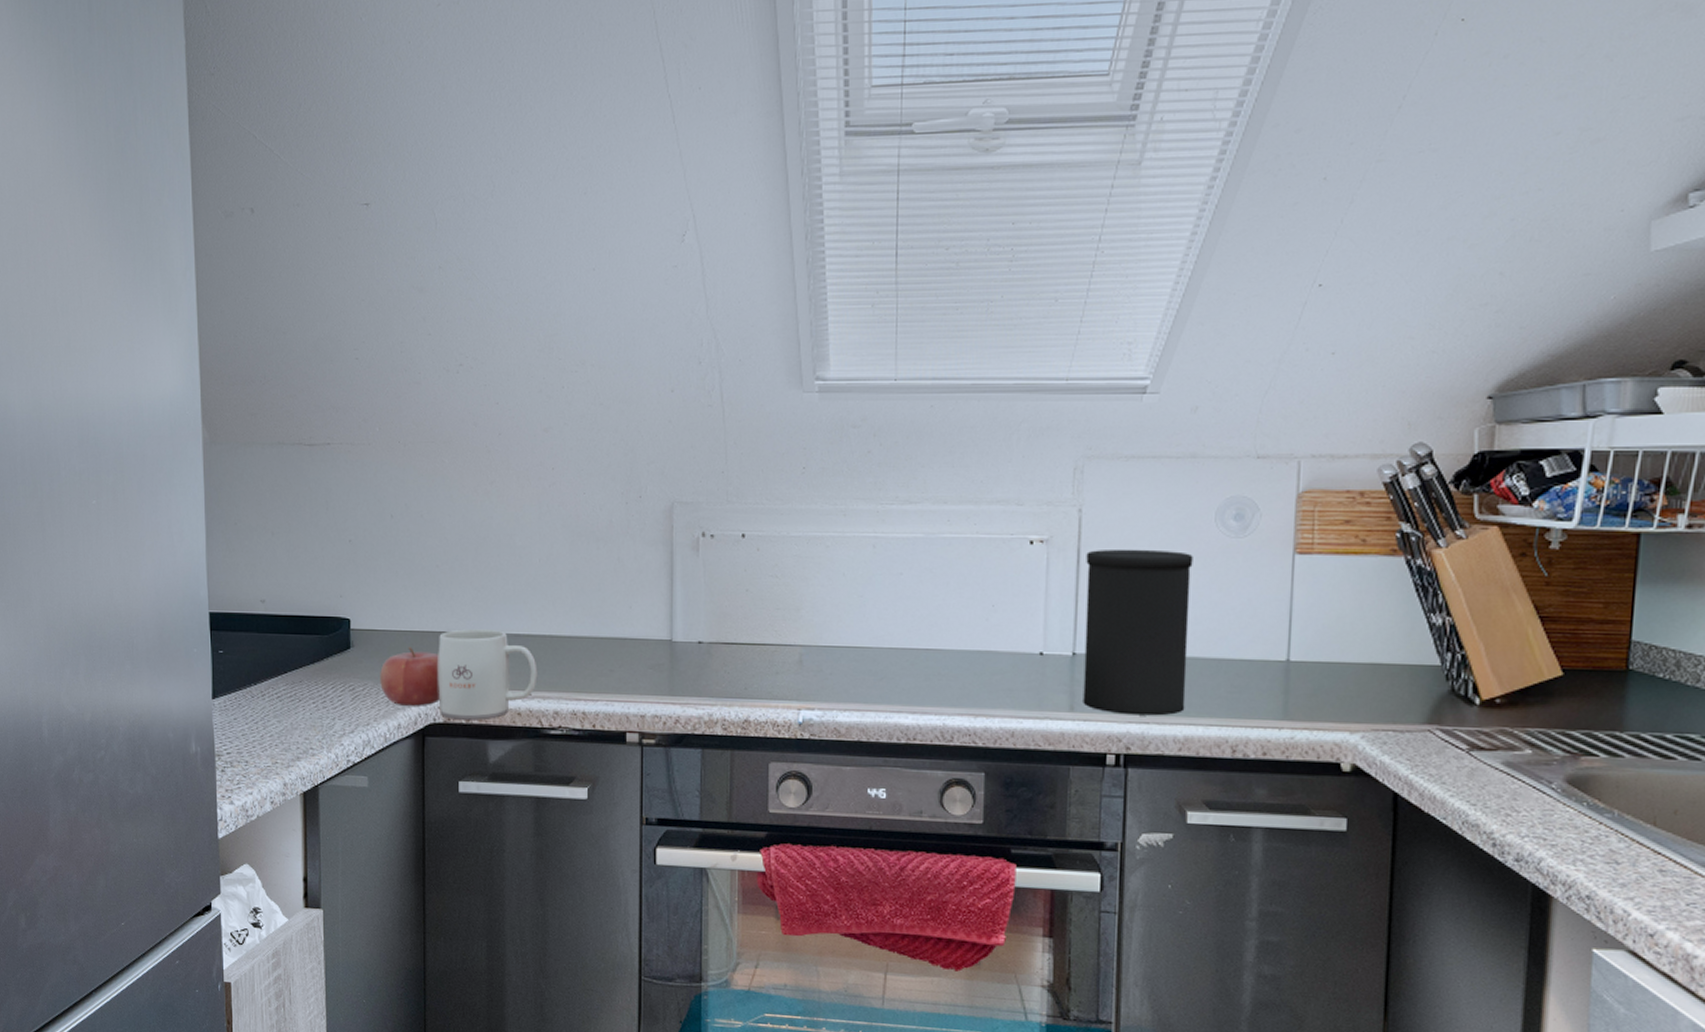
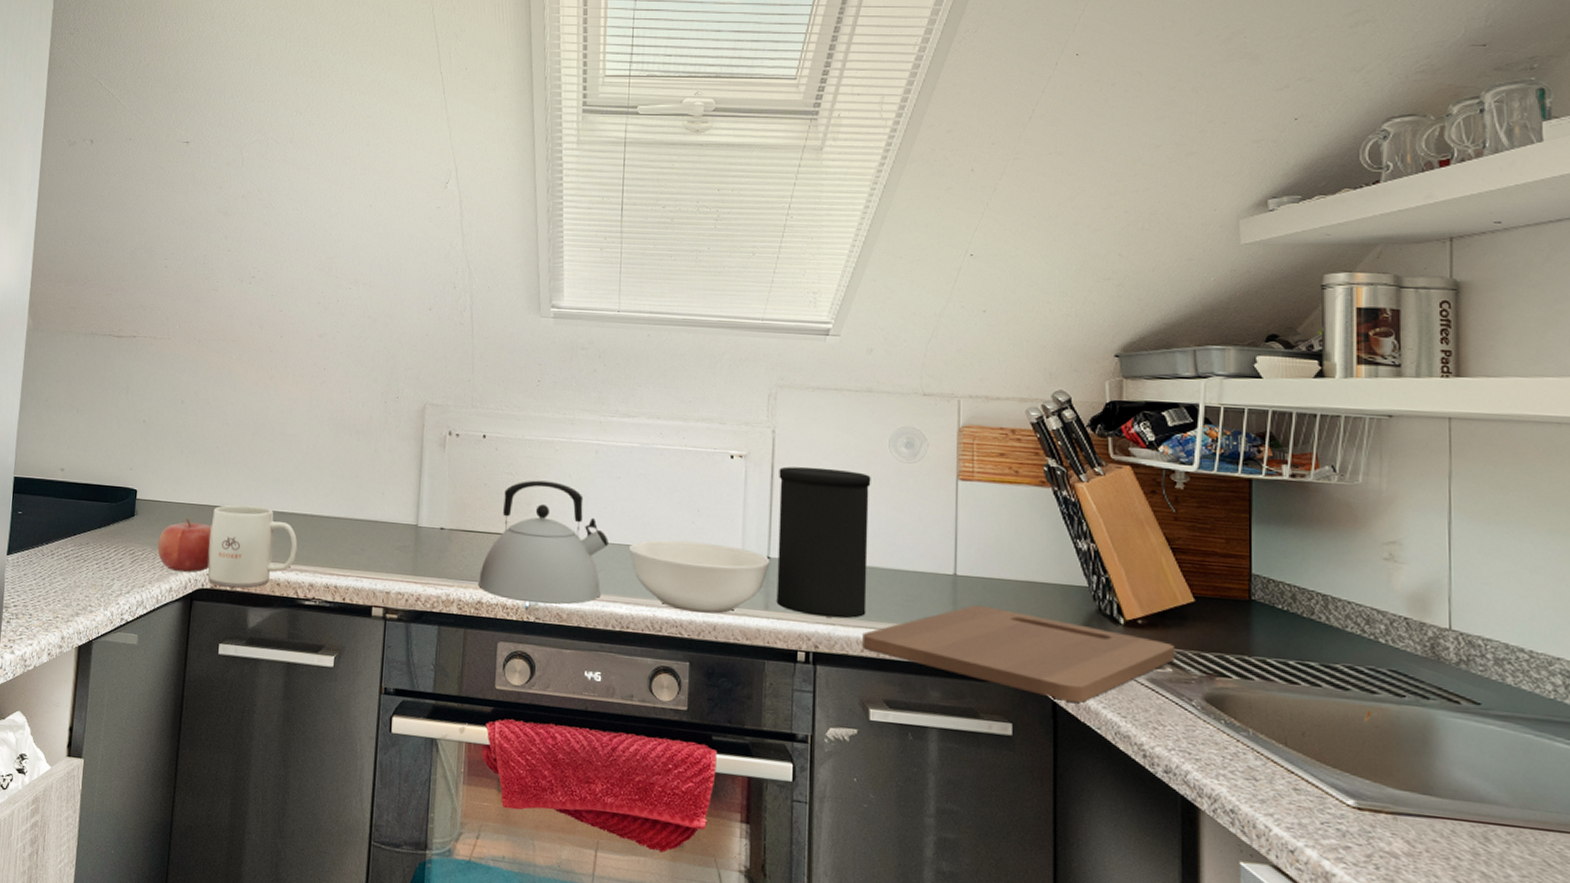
kettle: none [744,582,891,719] -> present [478,480,609,605]
bowl: none [913,640,1076,719] -> present [628,540,770,614]
cutting board: none [1180,693,1537,792] -> present [862,605,1176,703]

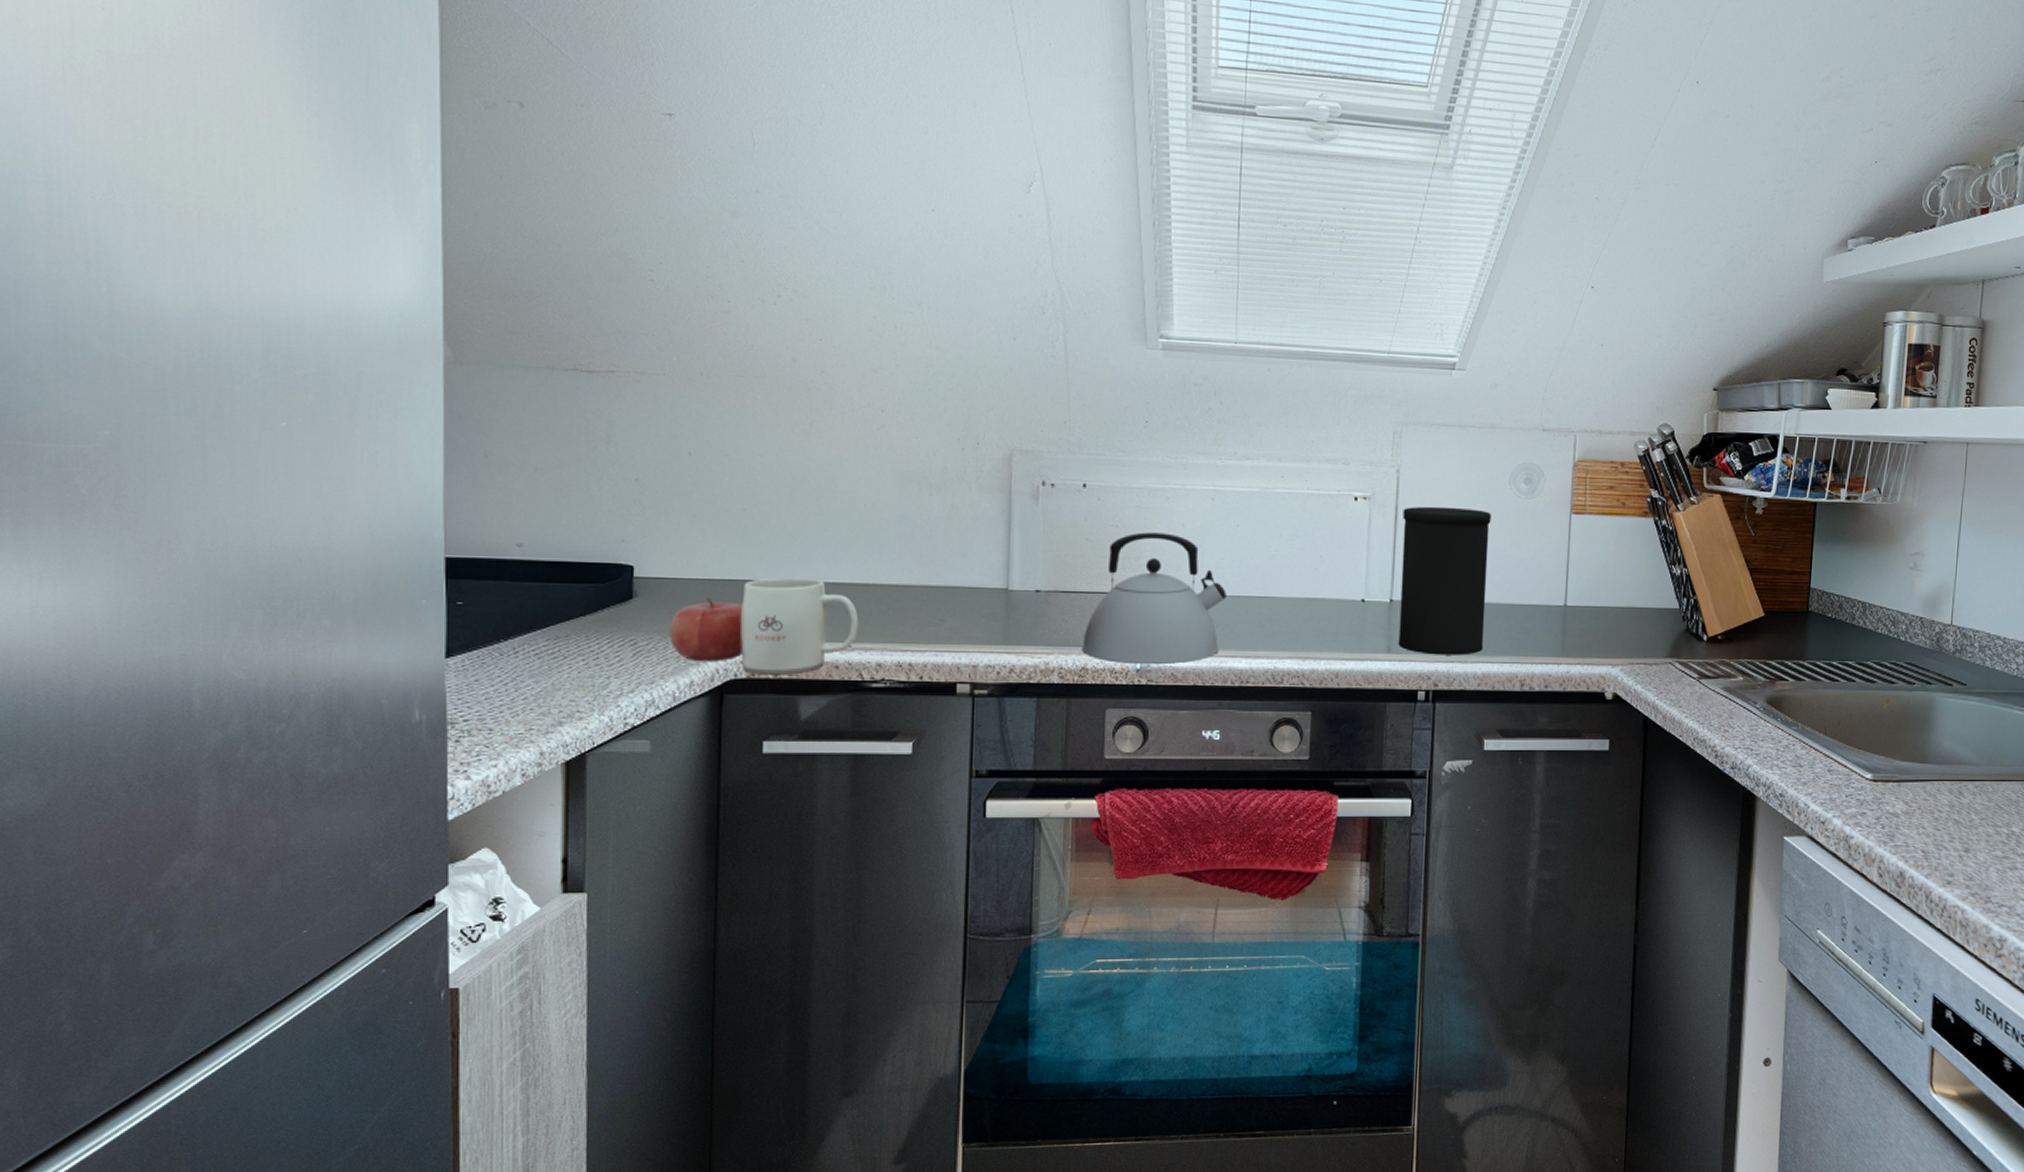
bowl: present [628,540,770,614] -> none [1248,588,1393,661]
cutting board: present [862,605,1176,703] -> none [1479,633,1747,715]

